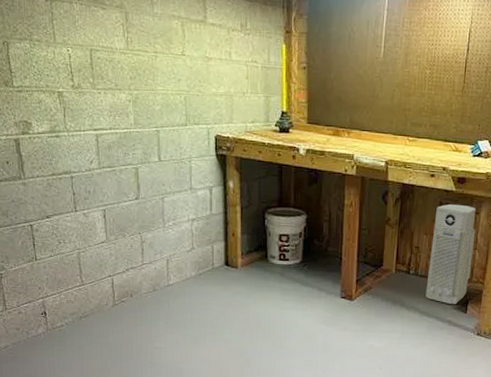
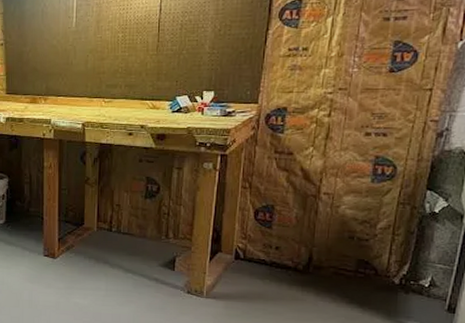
air purifier: present [425,204,476,305] -> none [129,160,180,262]

